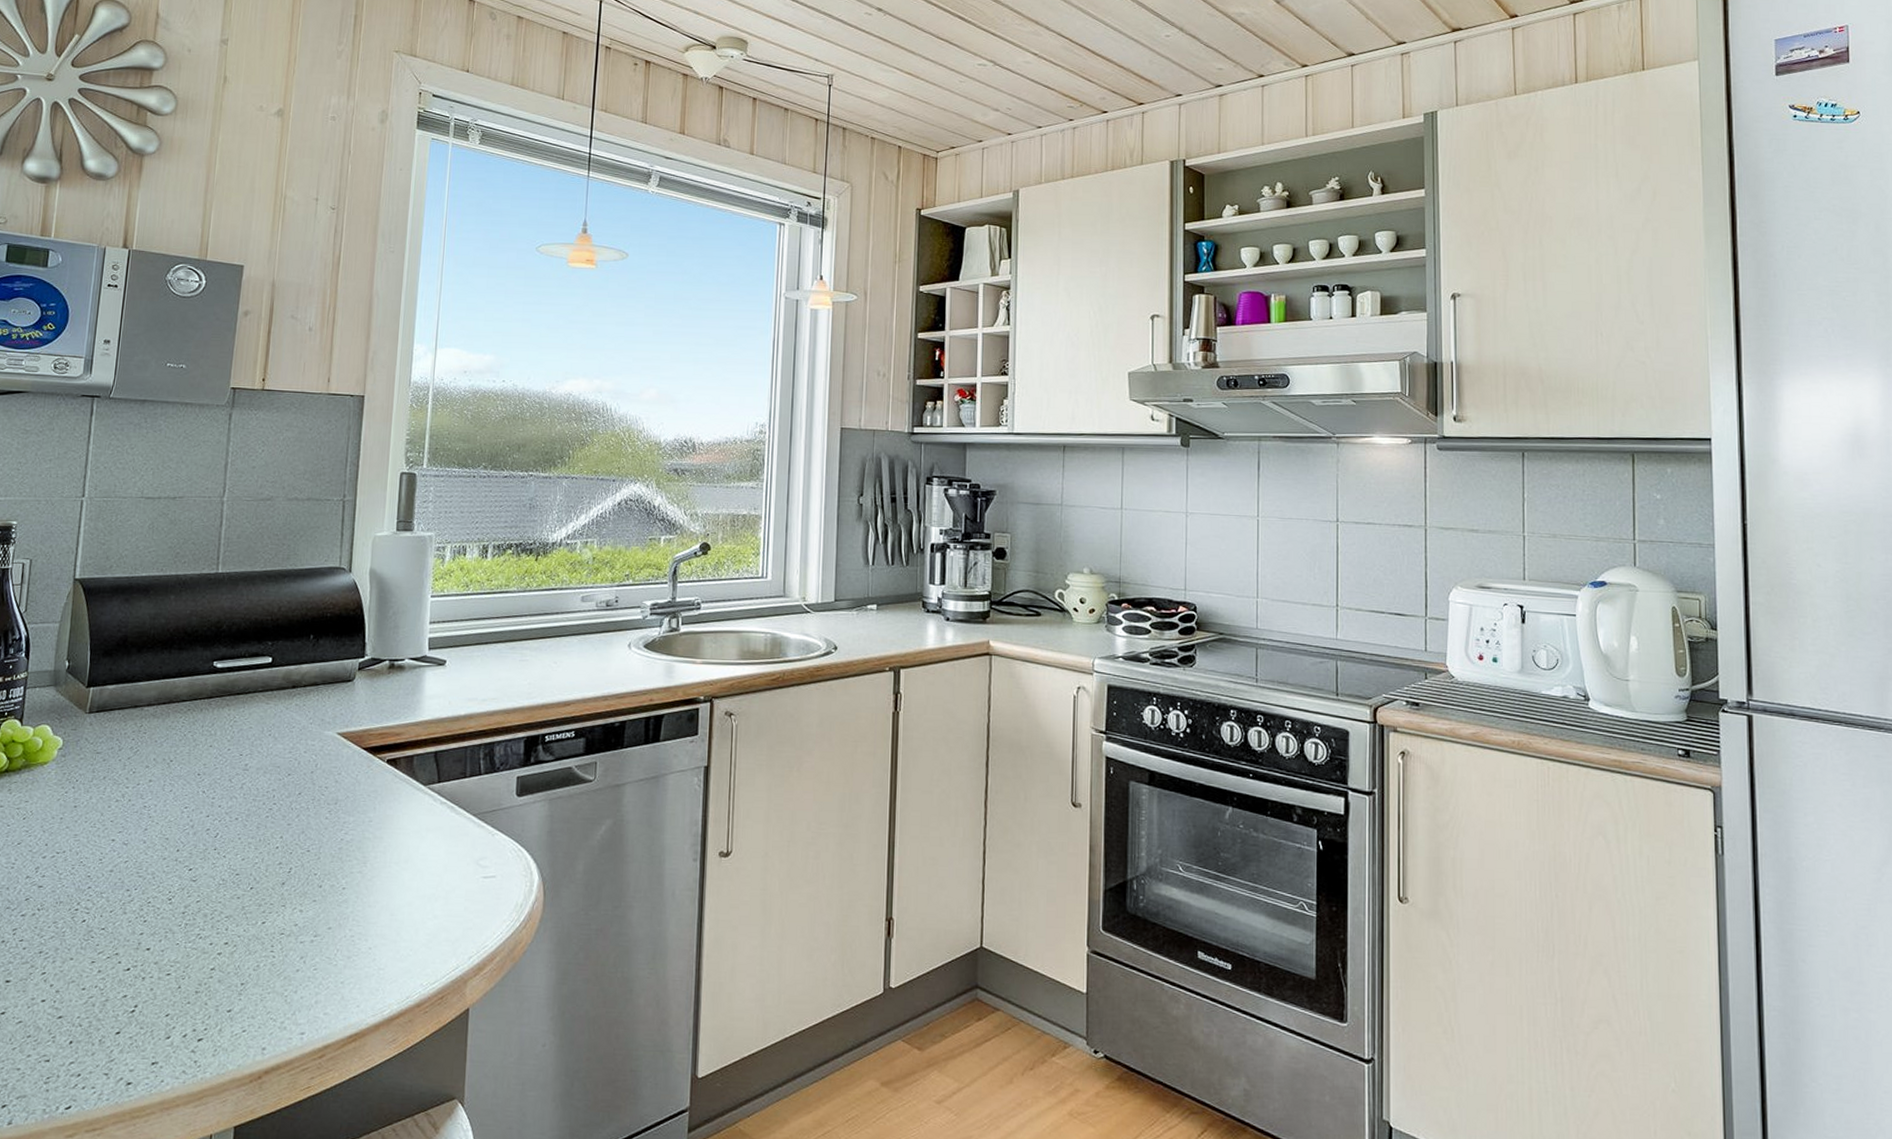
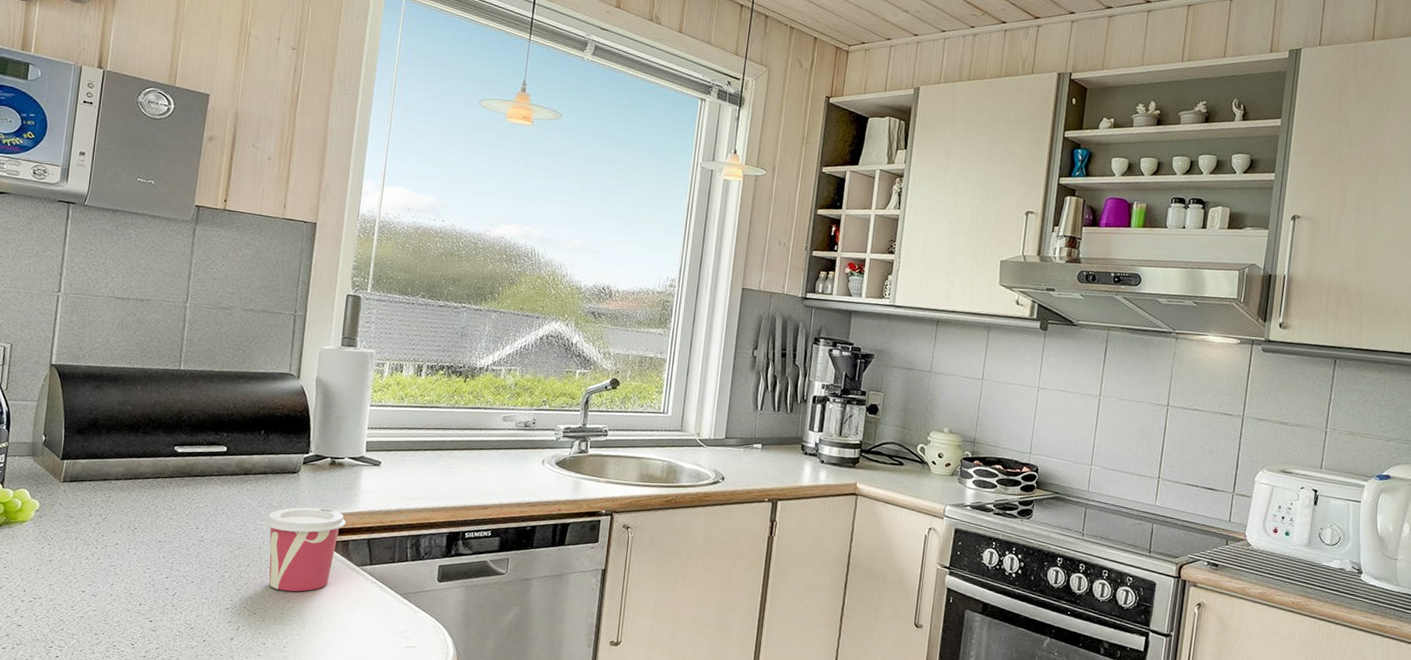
cup: none [316,720,409,822] -> present [264,507,346,592]

